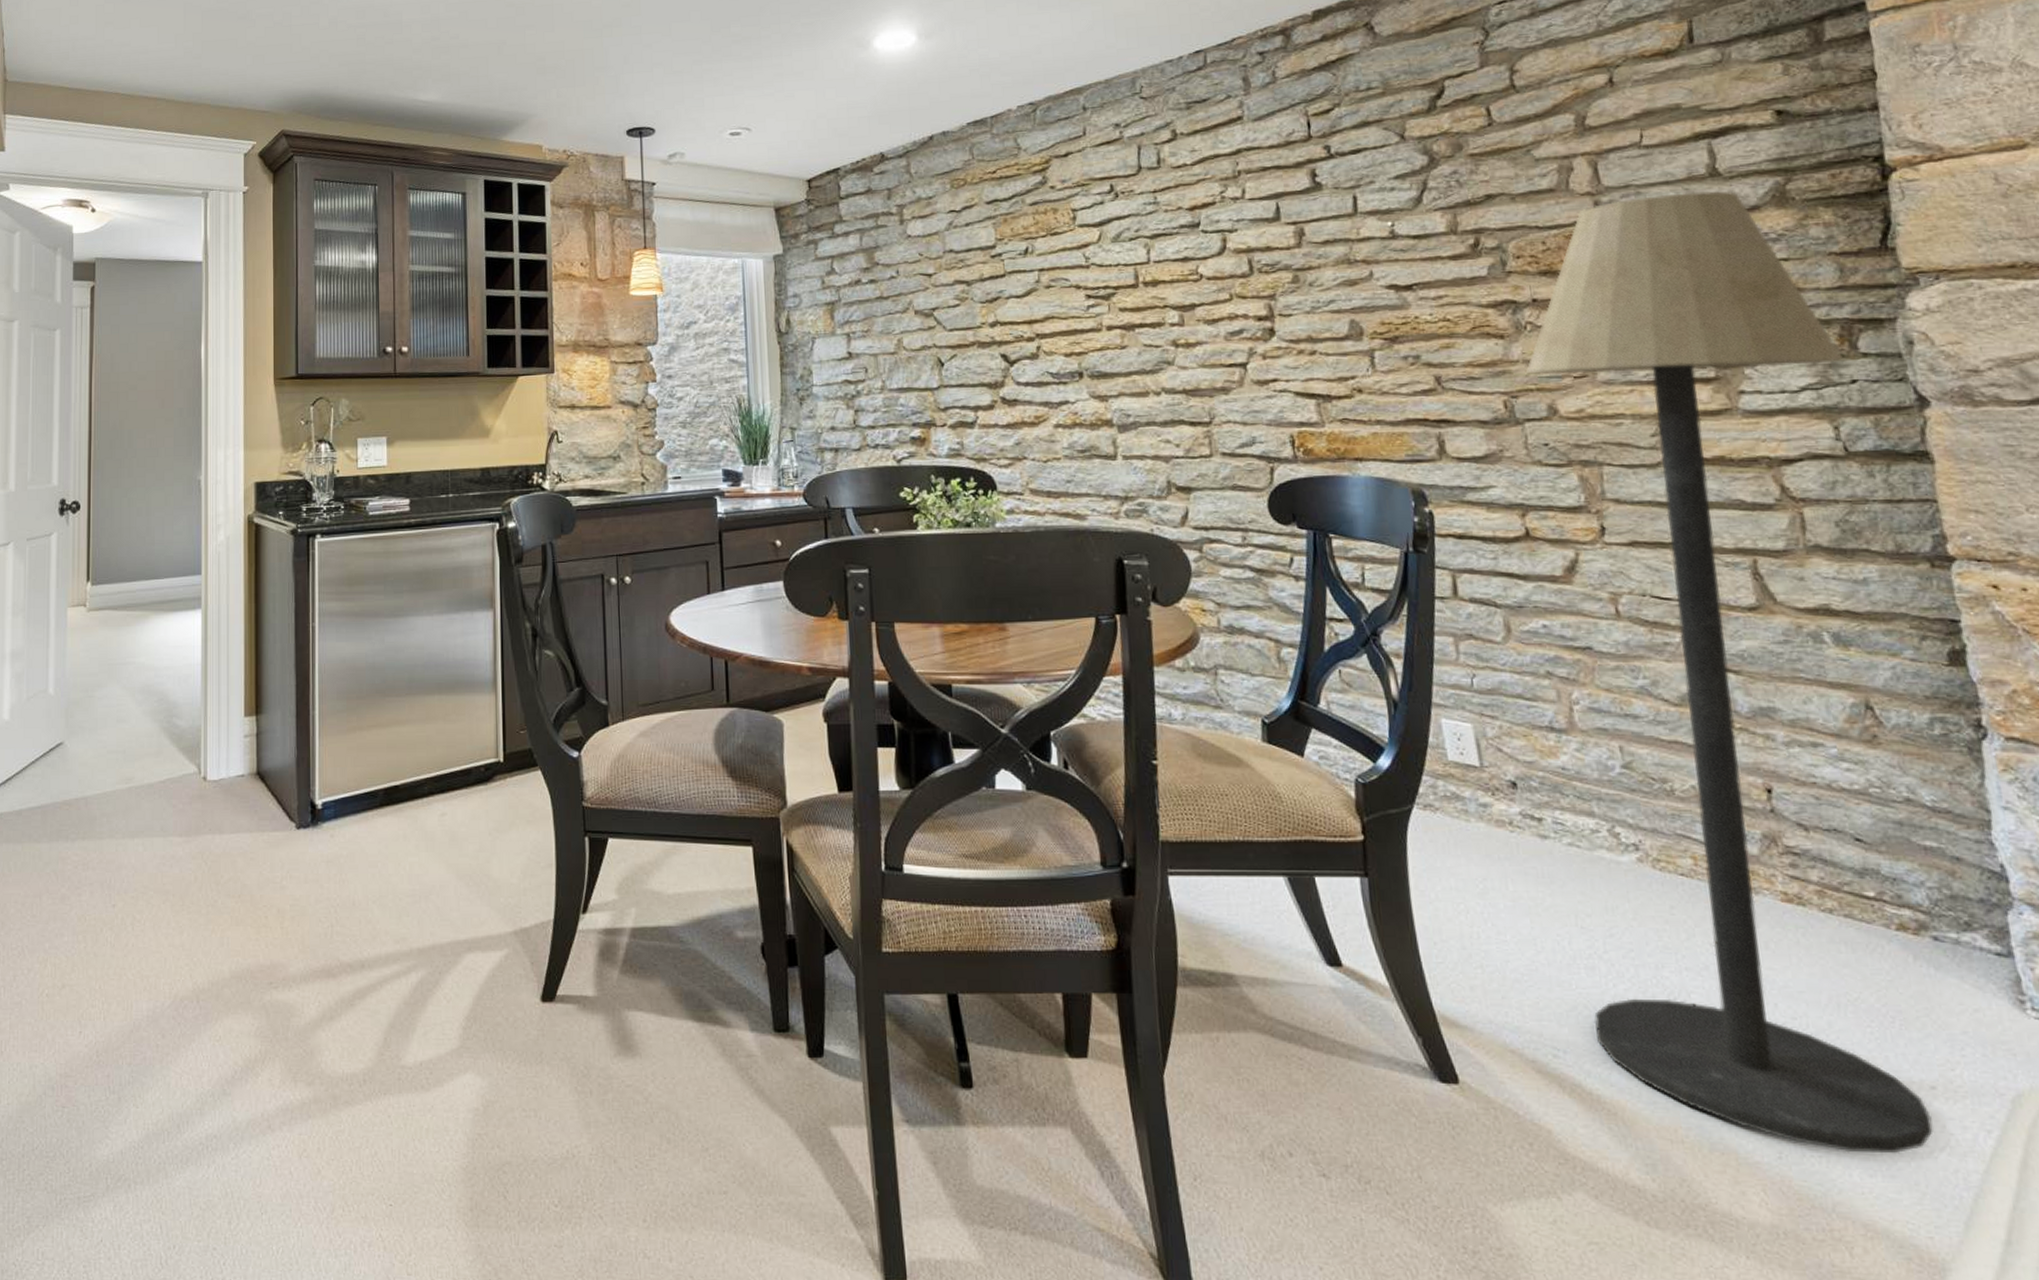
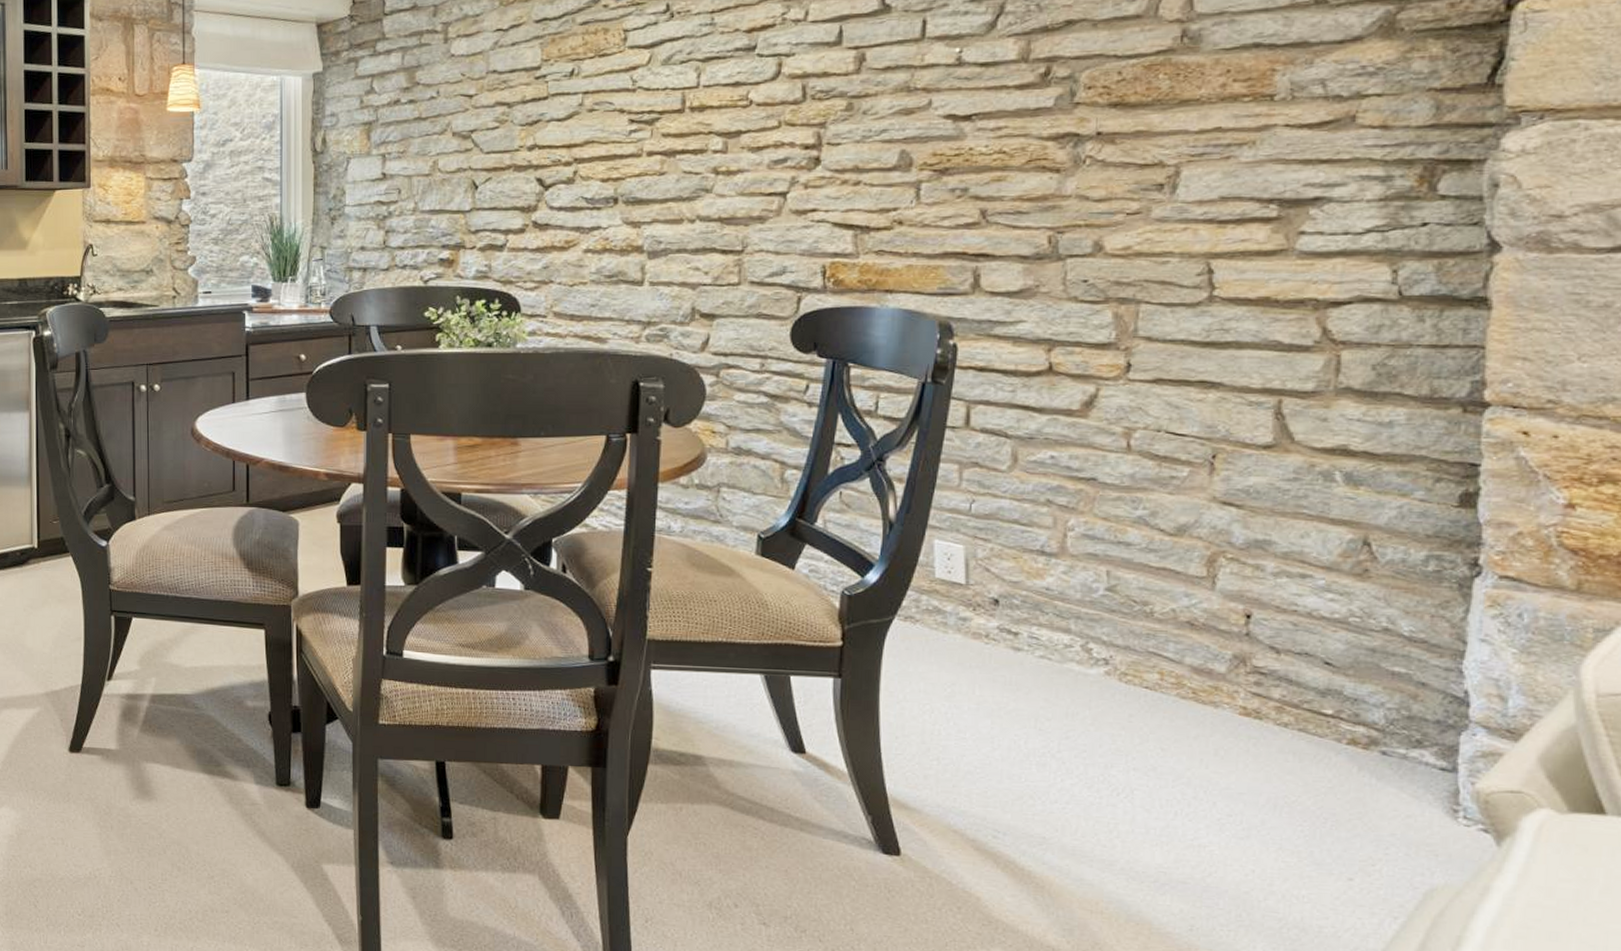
floor lamp: present [1526,191,1934,1154] -> none [1036,20,1420,932]

